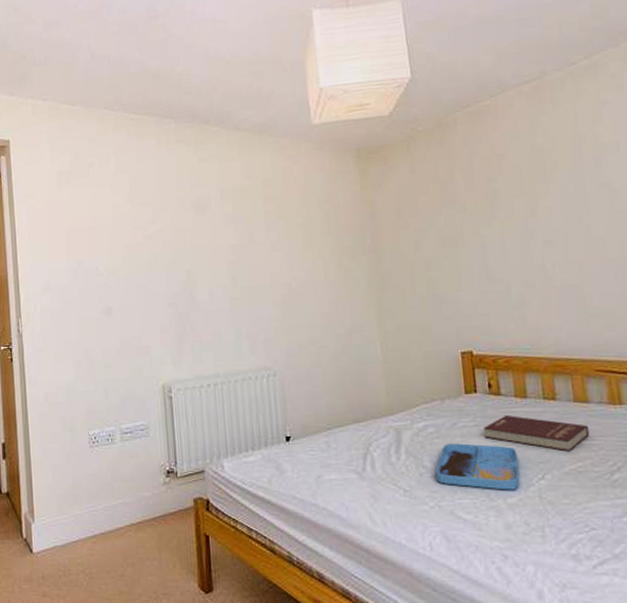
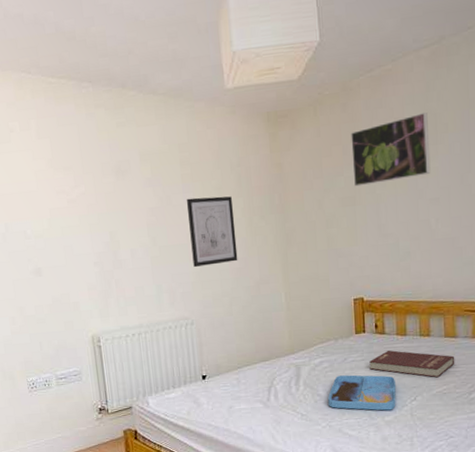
wall art: none [269,234,327,312] -> present [186,196,238,268]
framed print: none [449,148,542,227] -> present [351,112,431,187]

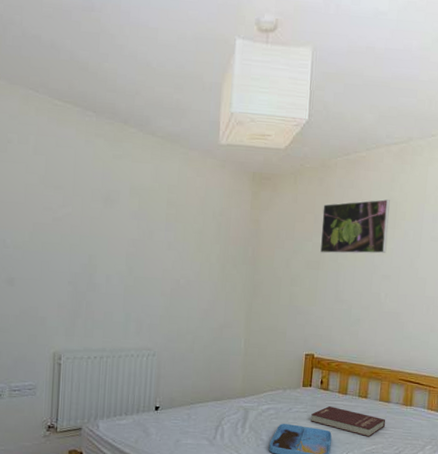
wall art: present [186,196,238,268] -> none [164,236,210,303]

